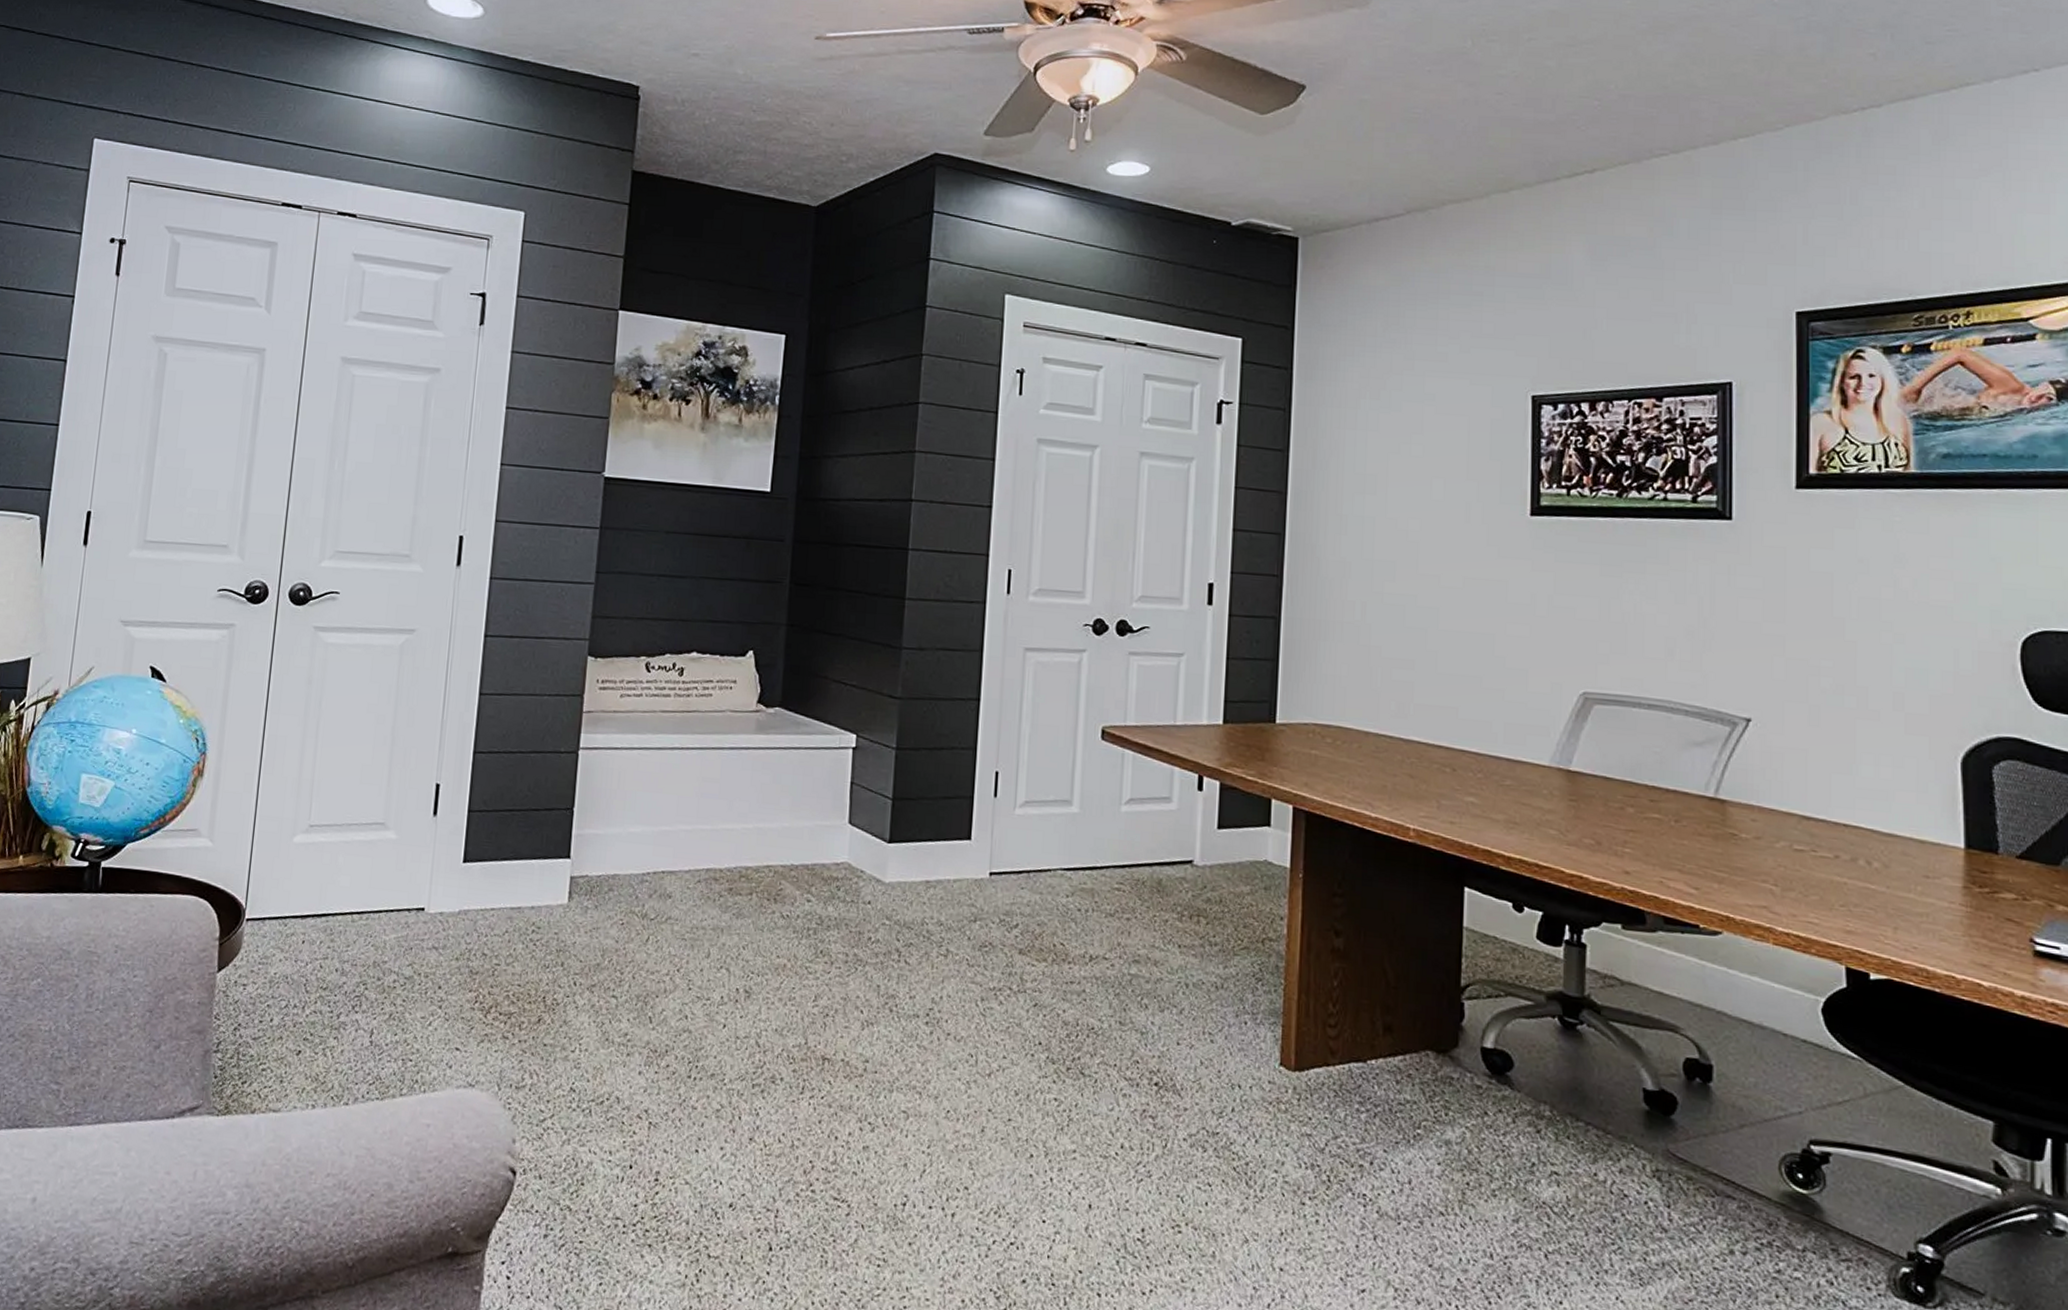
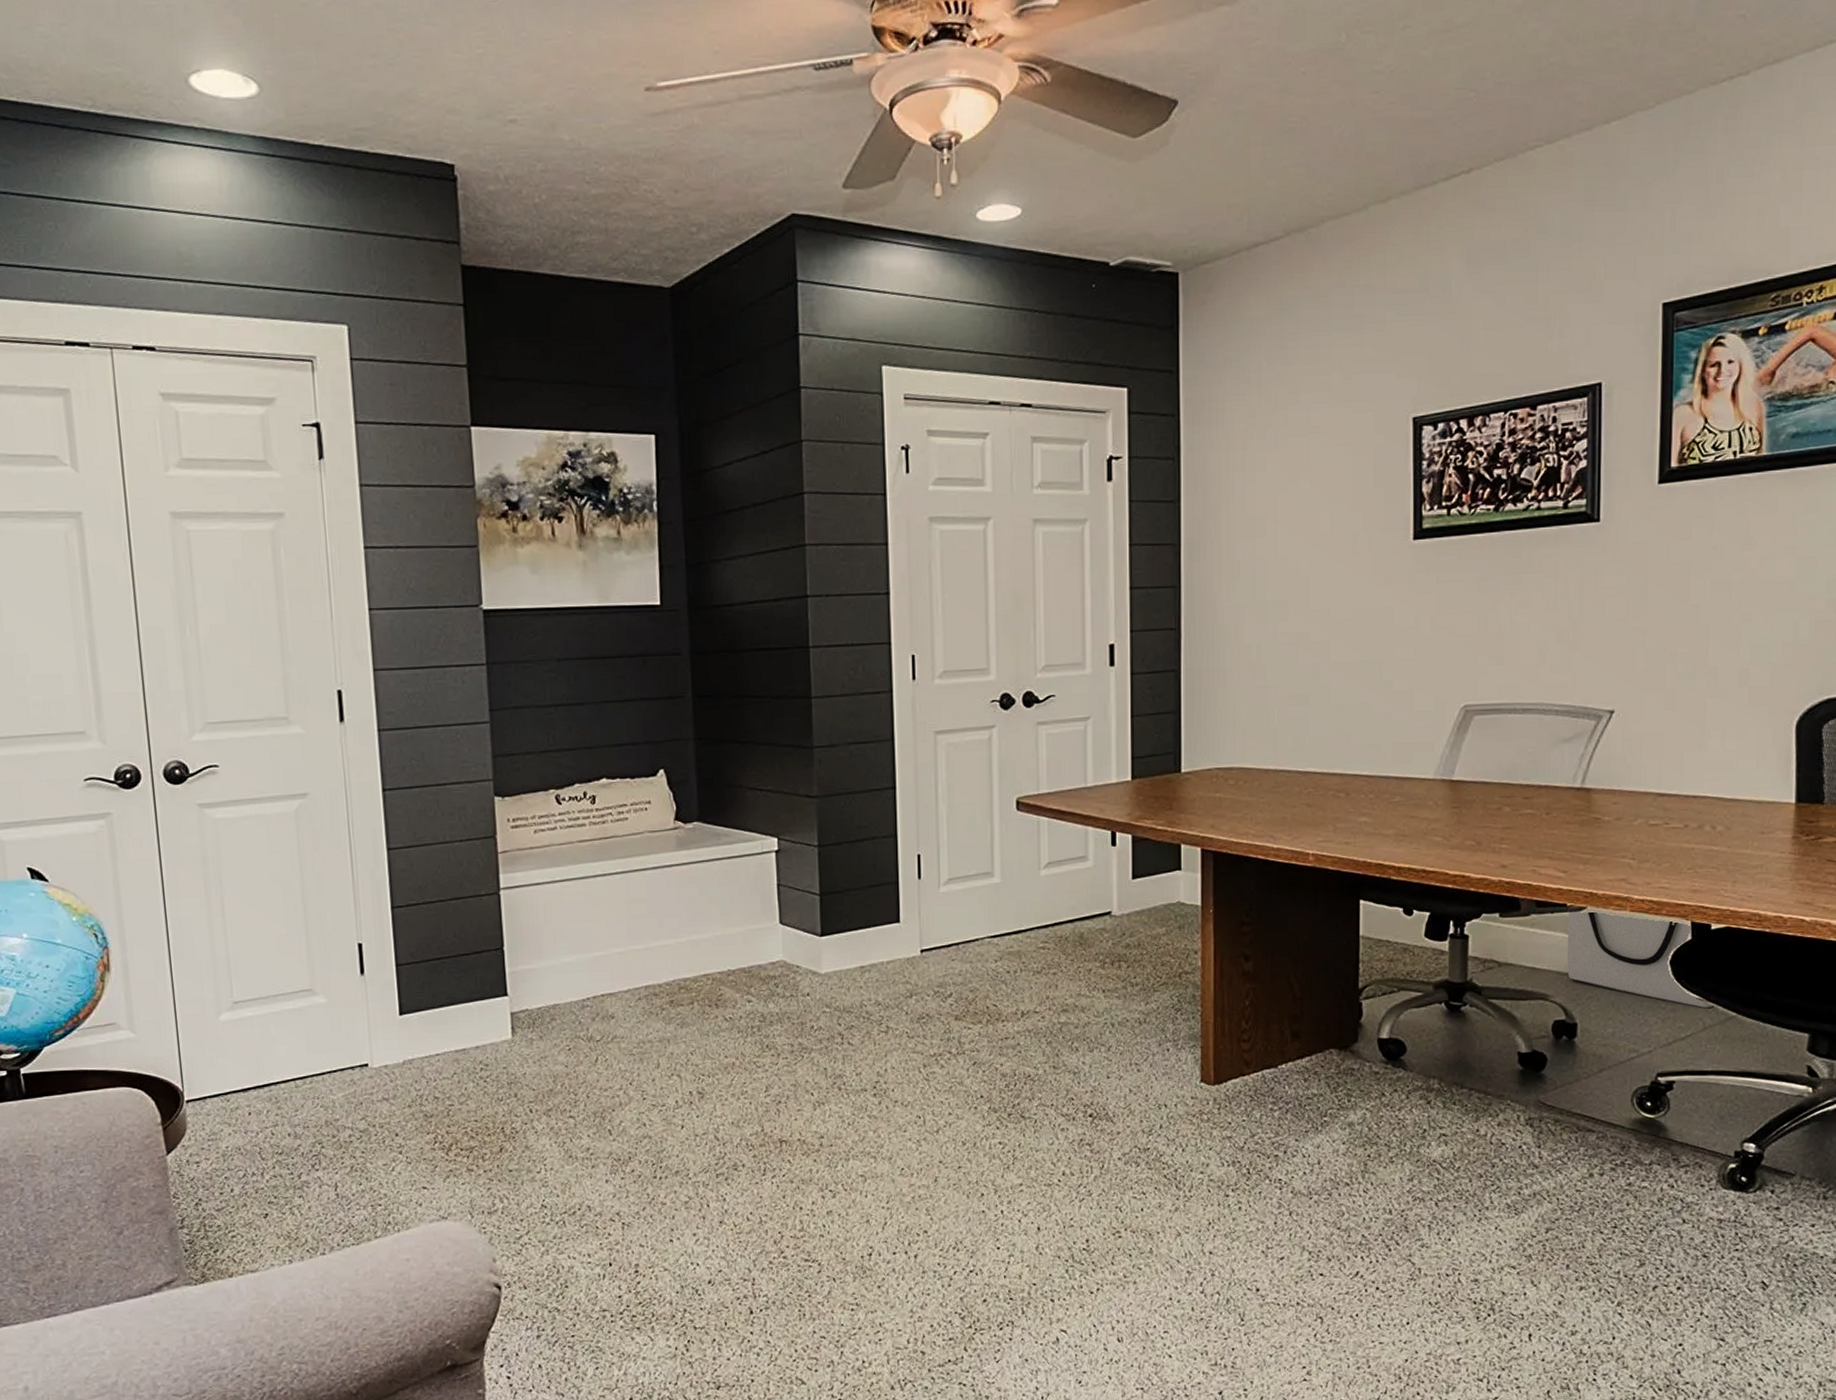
storage bin: none [1699,932,1876,1071] -> present [1566,910,1714,1008]

